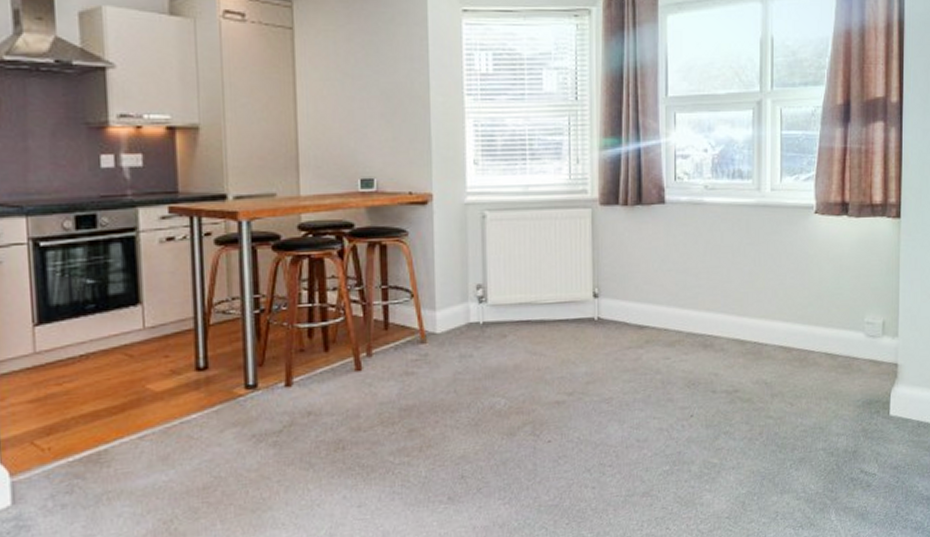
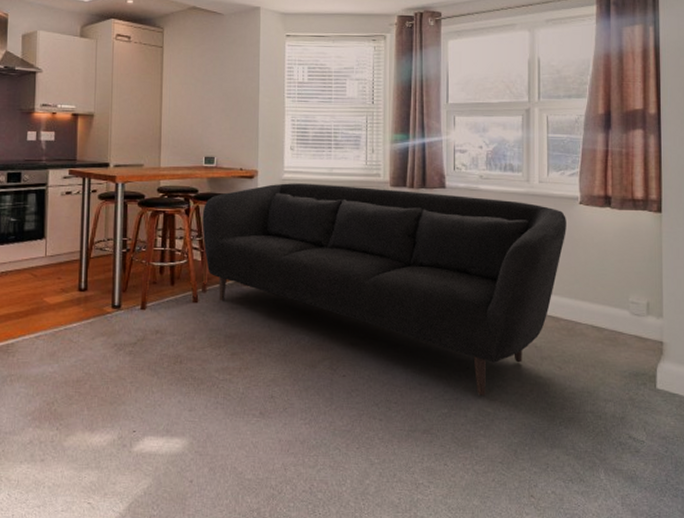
sofa: none [361,206,800,447] -> present [202,183,566,397]

